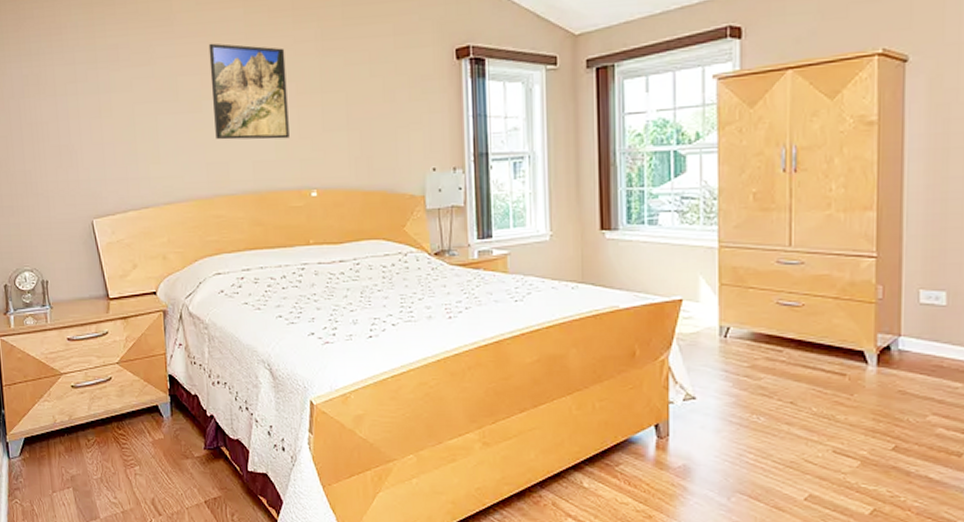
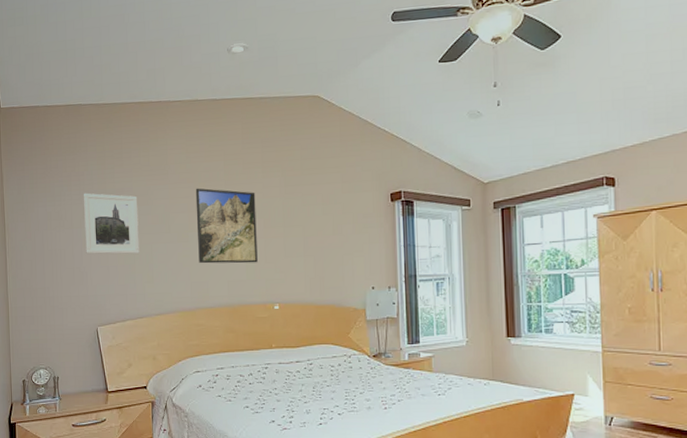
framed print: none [67,50,141,129] -> present [83,193,139,255]

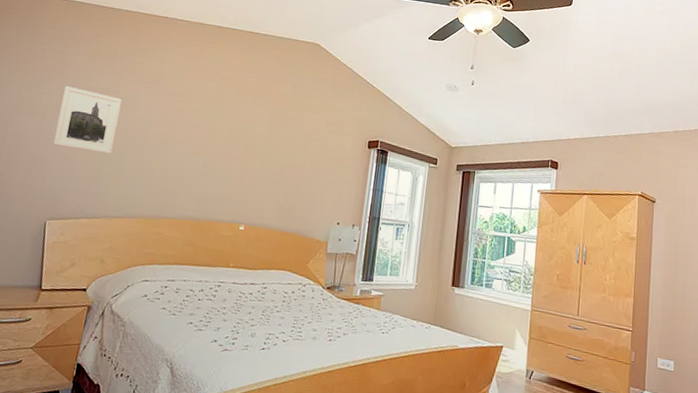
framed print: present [195,188,258,264] -> none [172,102,243,183]

